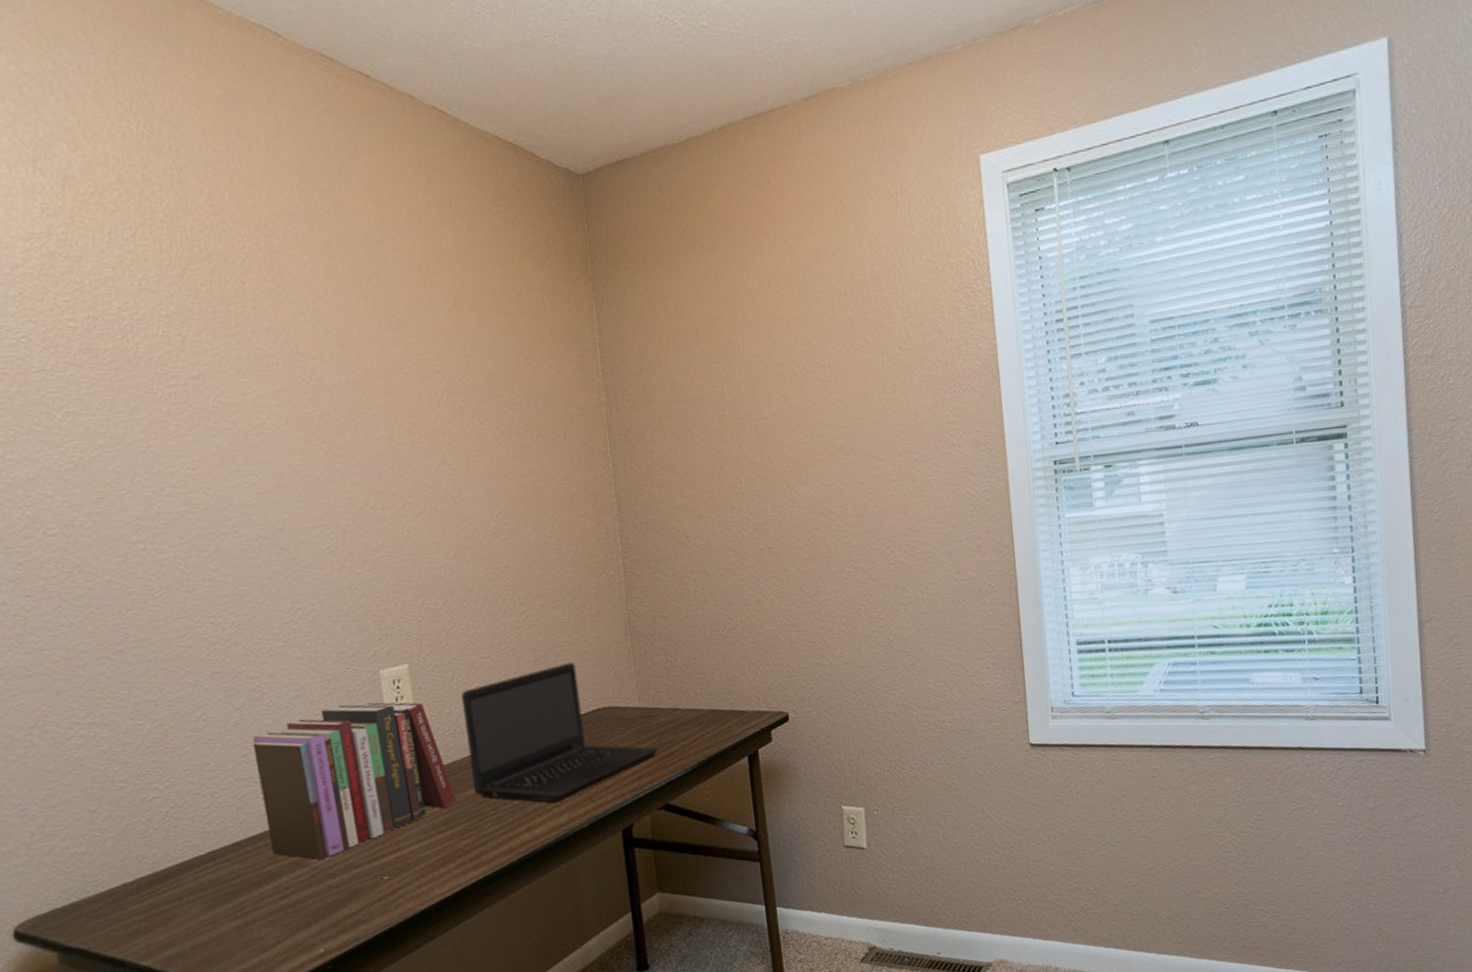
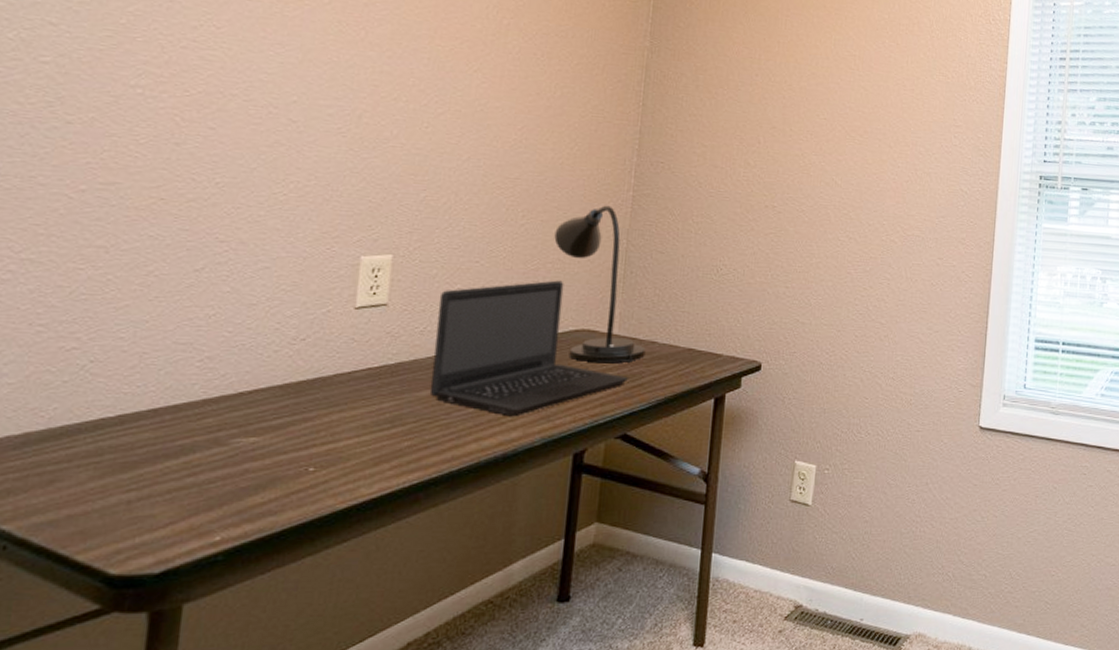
books: present [252,702,456,861] -> none [192,284,409,441]
desk lamp: none [555,577,670,739] -> present [554,205,646,364]

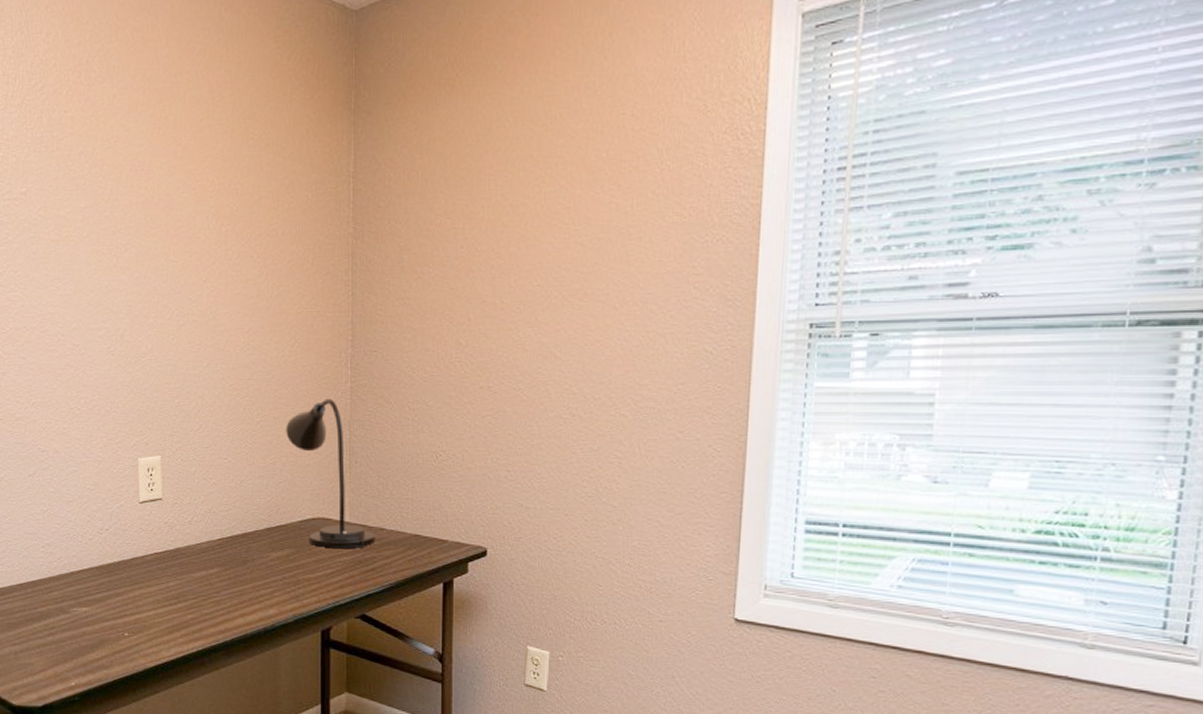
laptop: present [429,280,629,415] -> none [200,472,363,595]

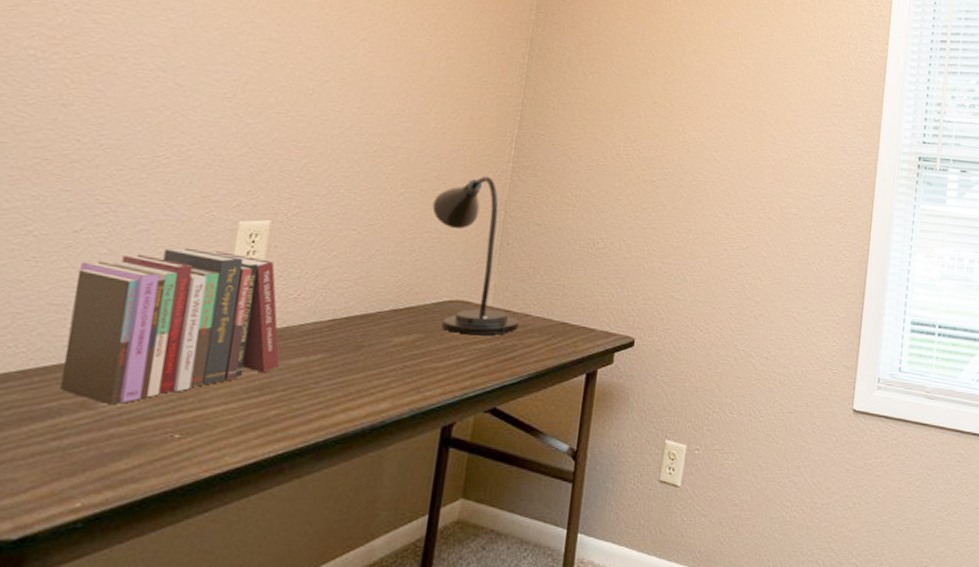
books: none [38,483,187,610] -> present [60,247,280,405]

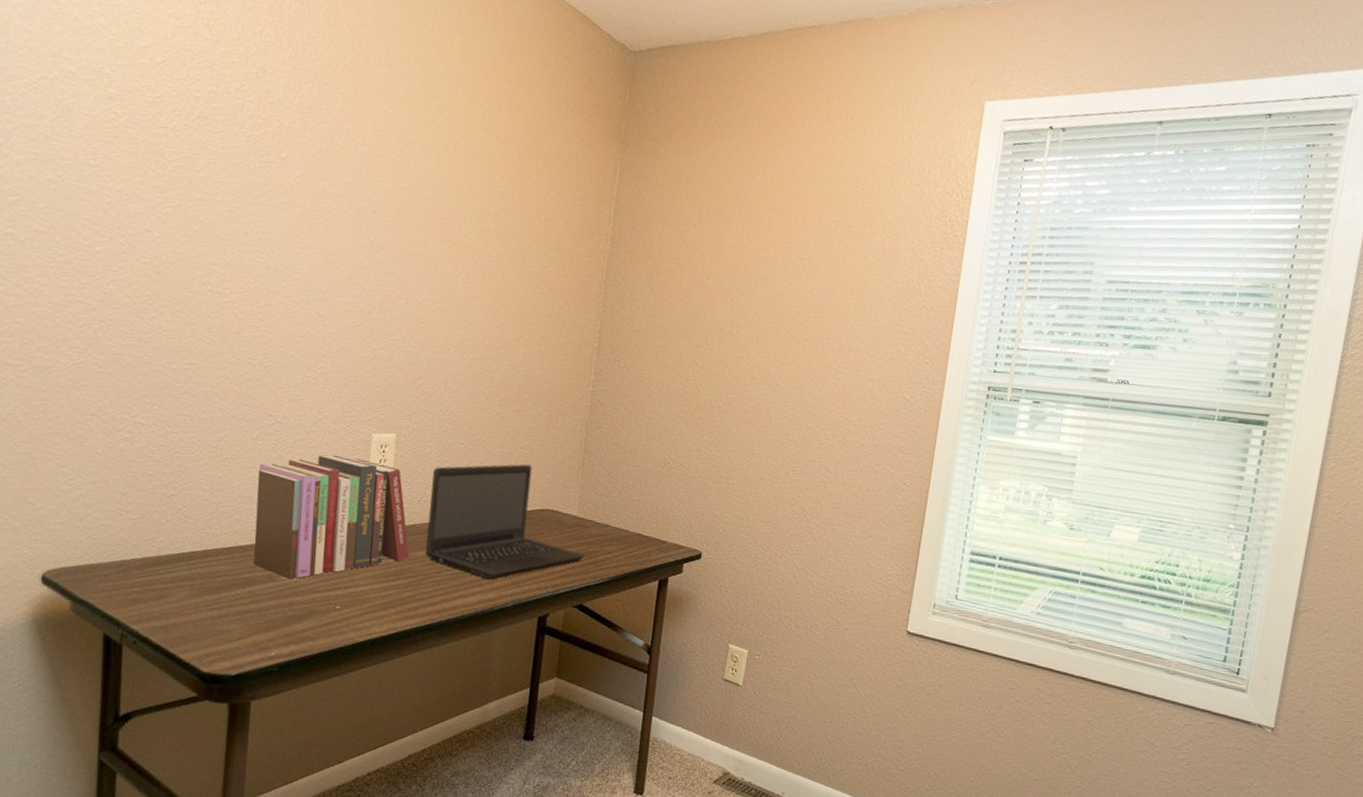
laptop: none [300,250,502,386] -> present [425,464,586,579]
desk lamp: present [432,176,519,336] -> none [525,398,600,542]

